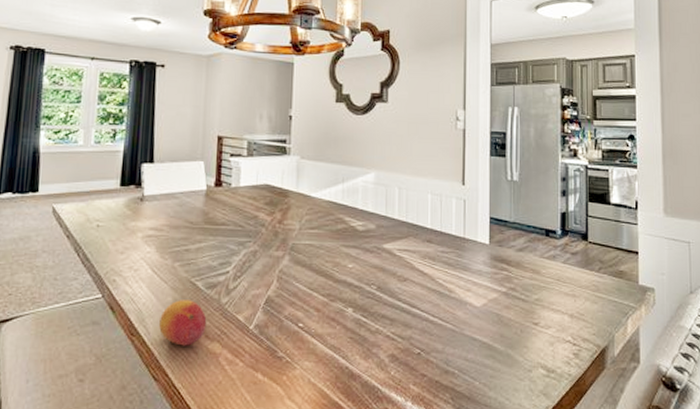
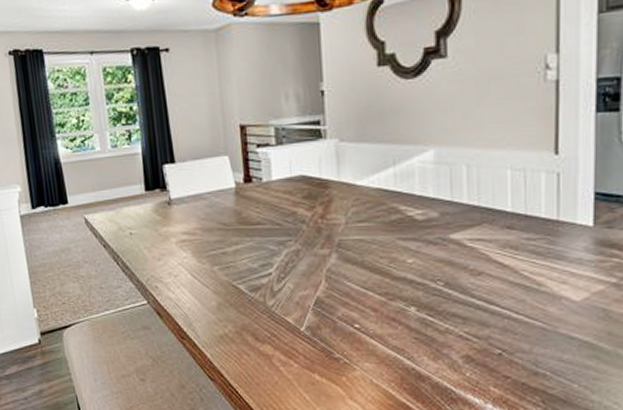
fruit: present [159,300,207,346] -> none [207,303,255,348]

